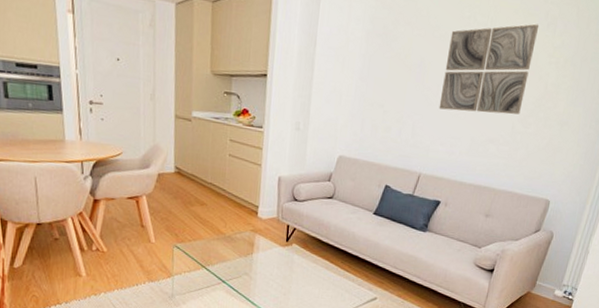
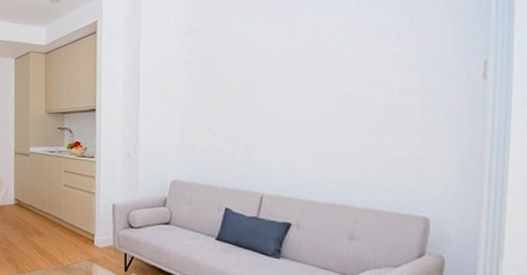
wall art: present [439,24,540,115] -> none [272,35,370,127]

